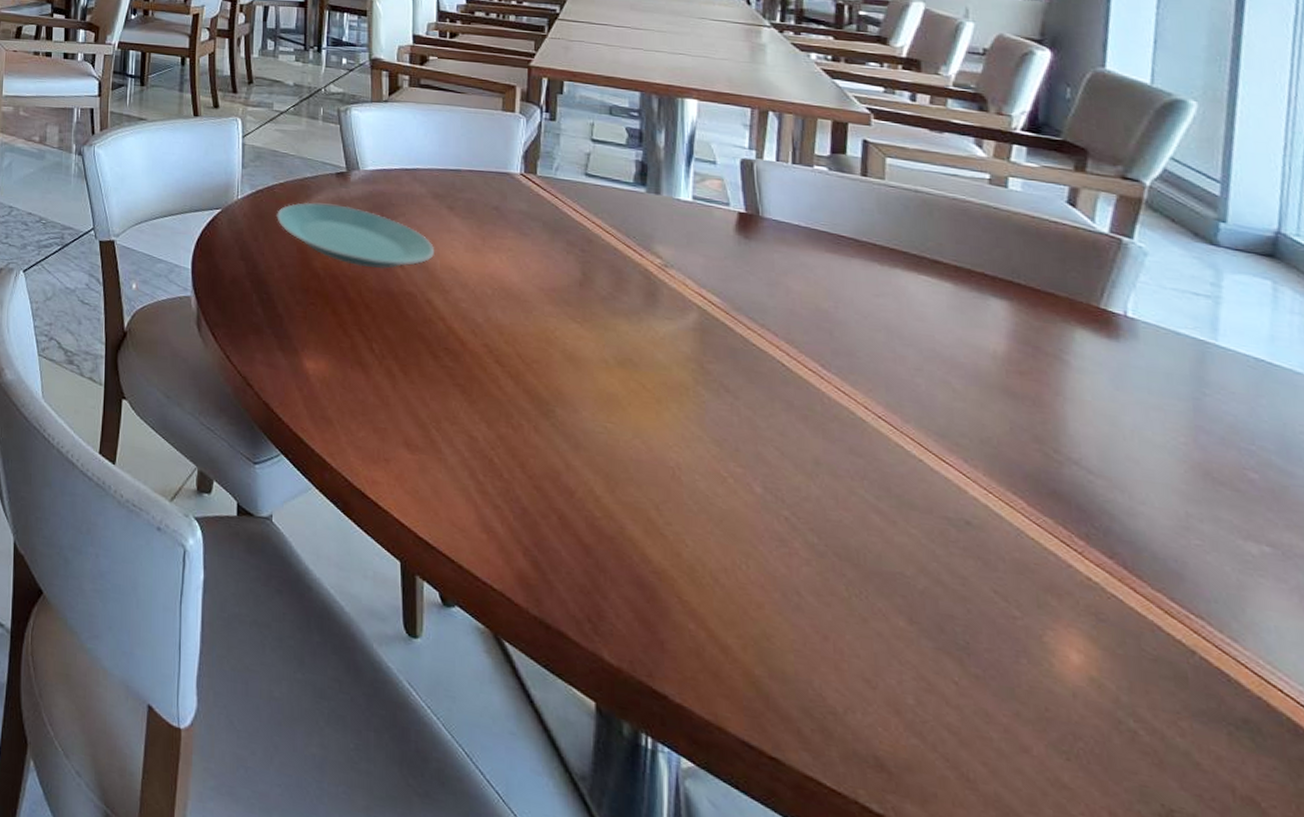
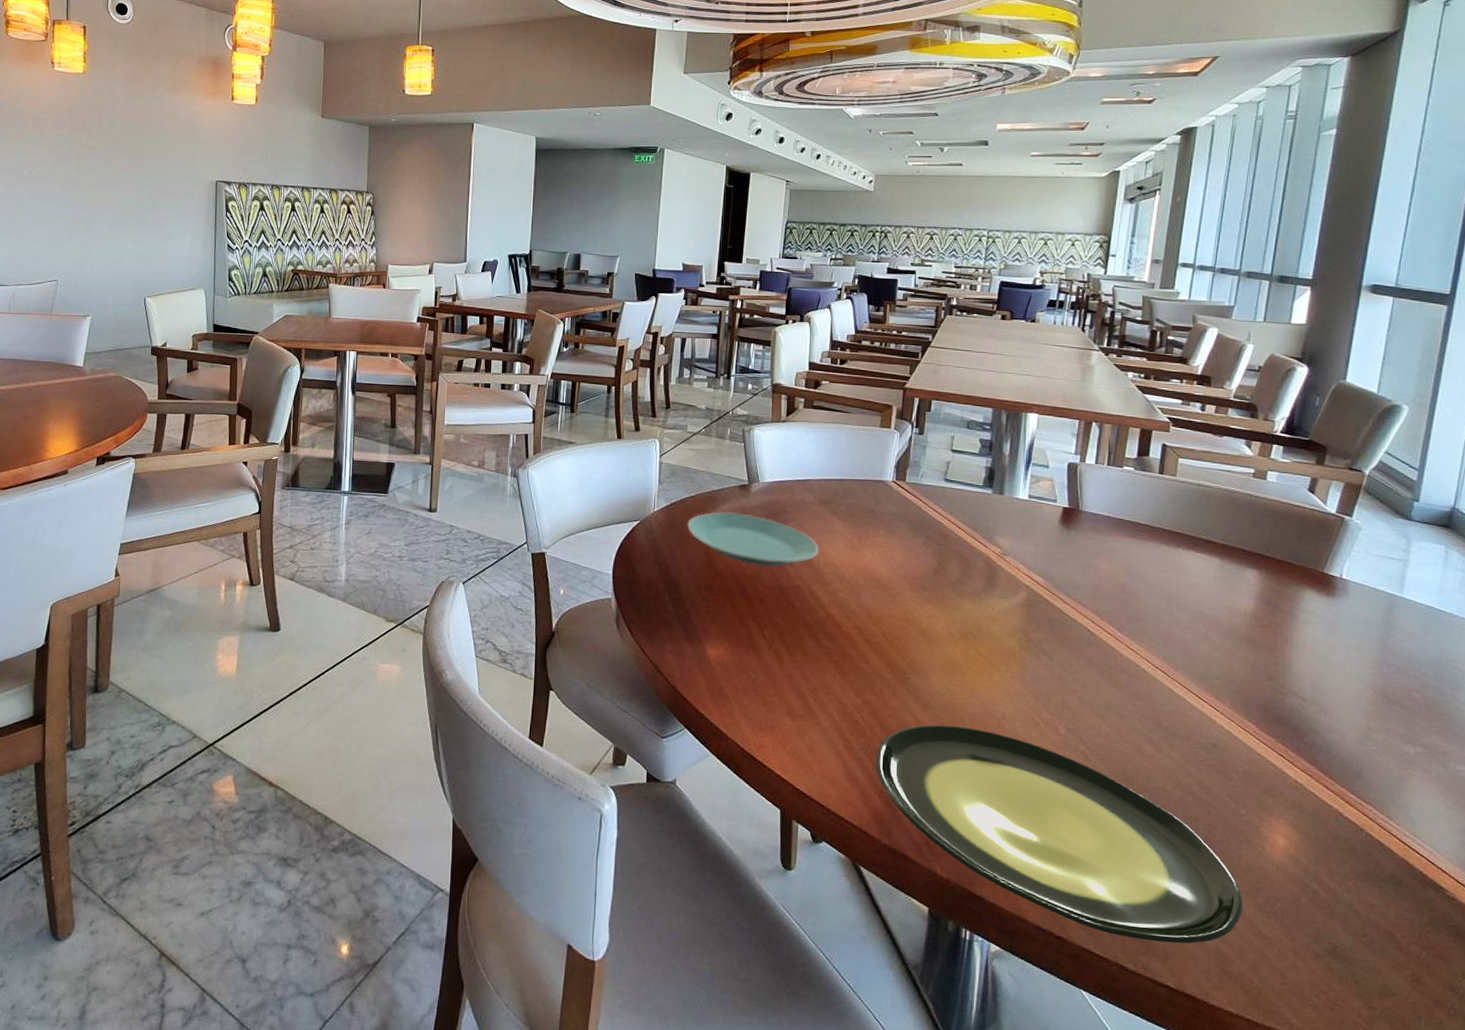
plate: none [517,470,1030,786] -> present [876,724,1243,944]

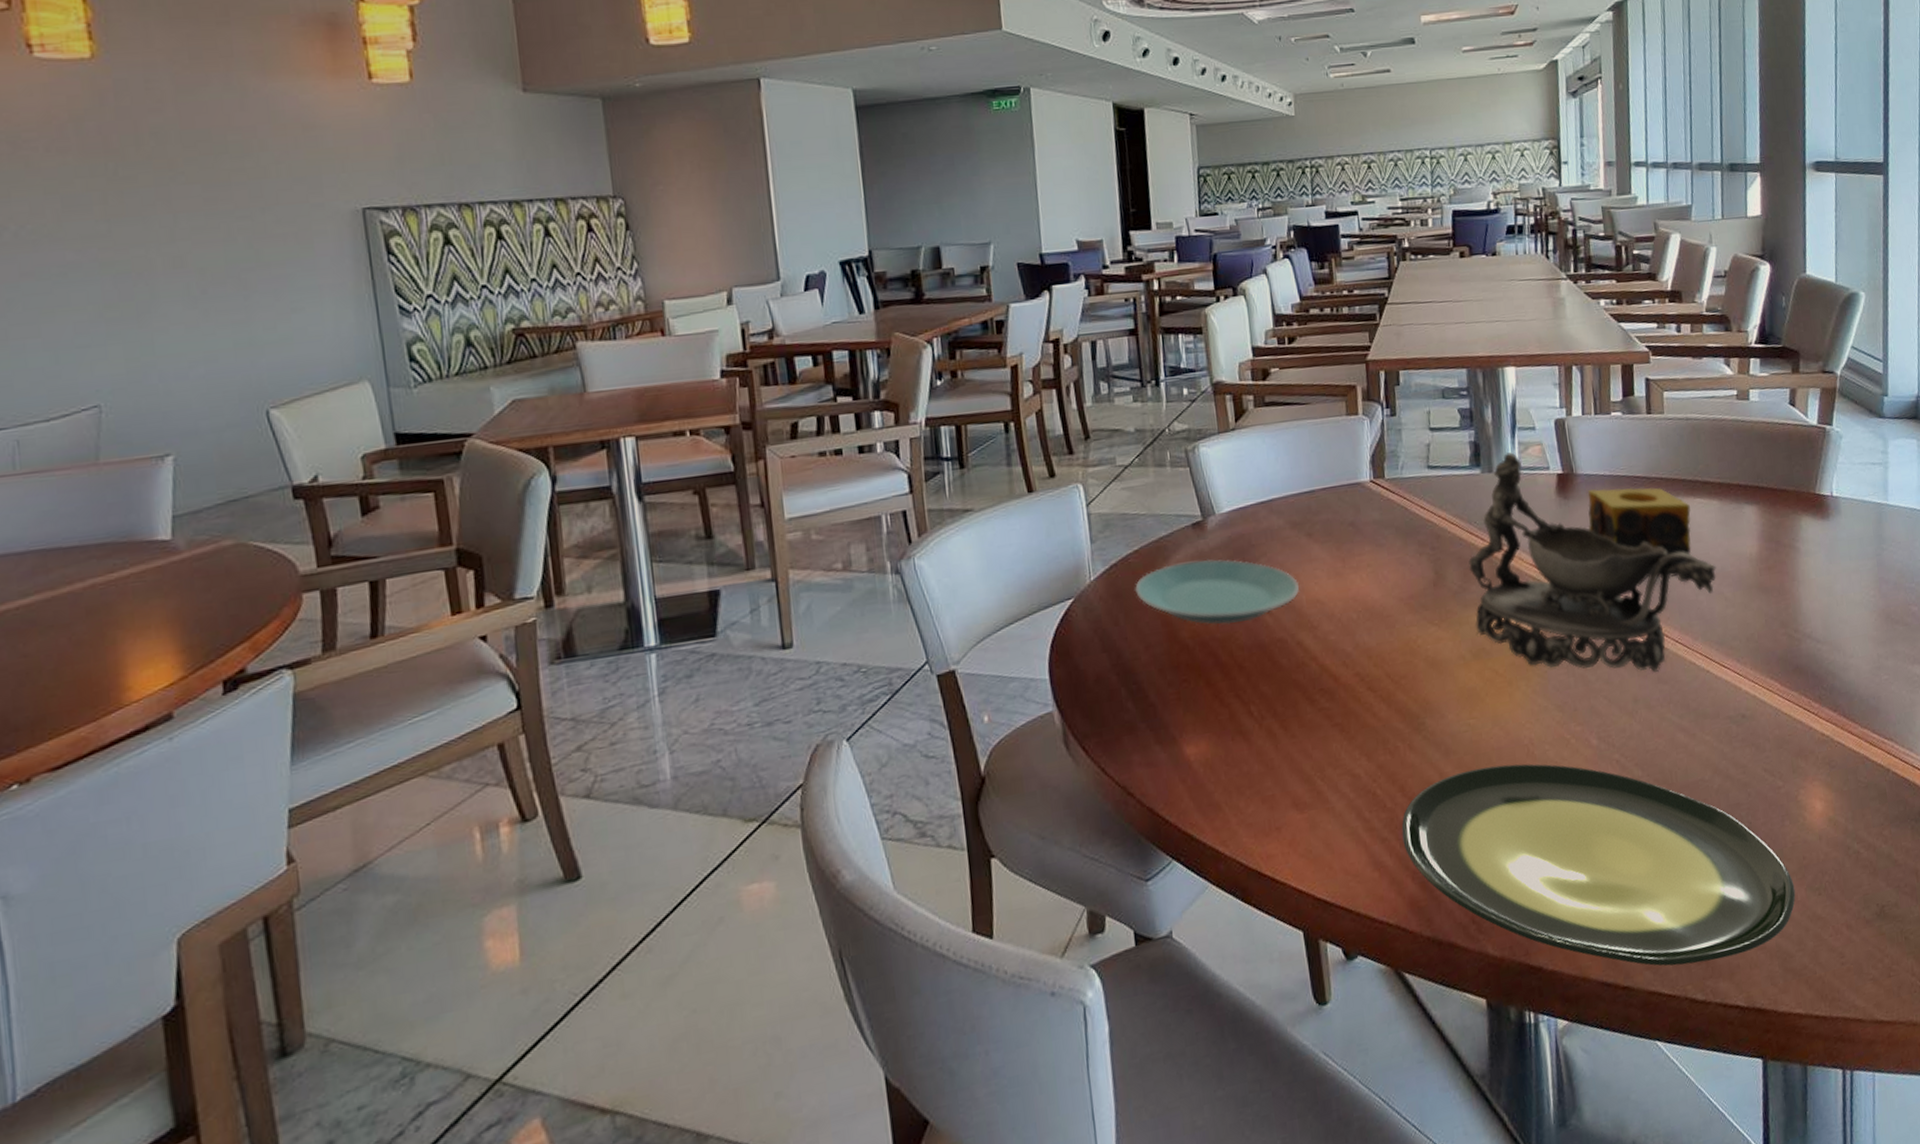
decorative bowl: none [967,482,1208,688] -> present [1468,452,1716,672]
candle: none [1086,526,1189,613] -> present [1588,487,1692,578]

